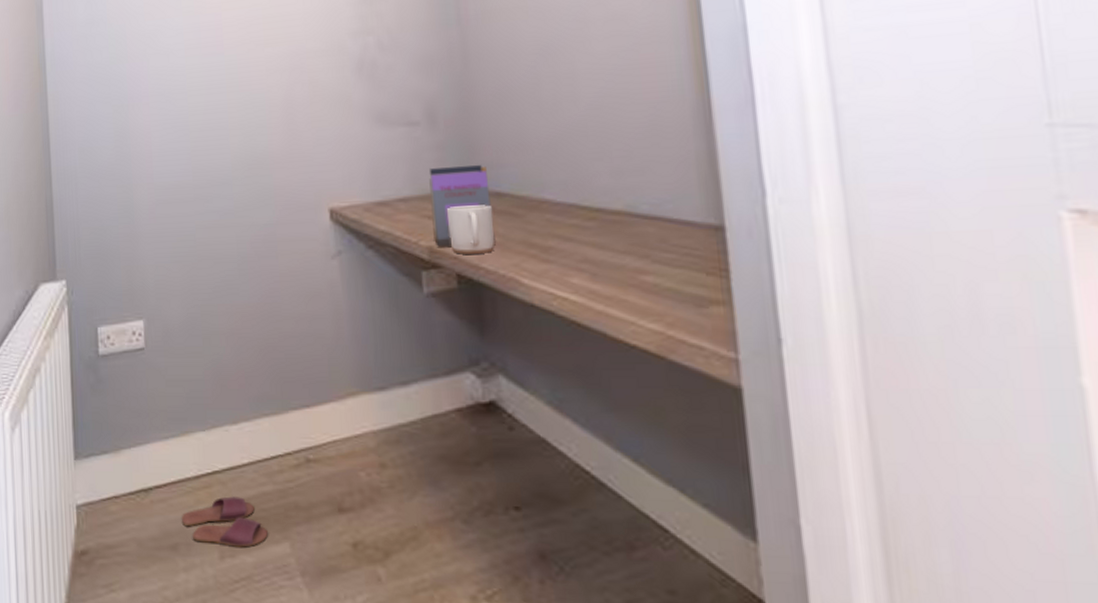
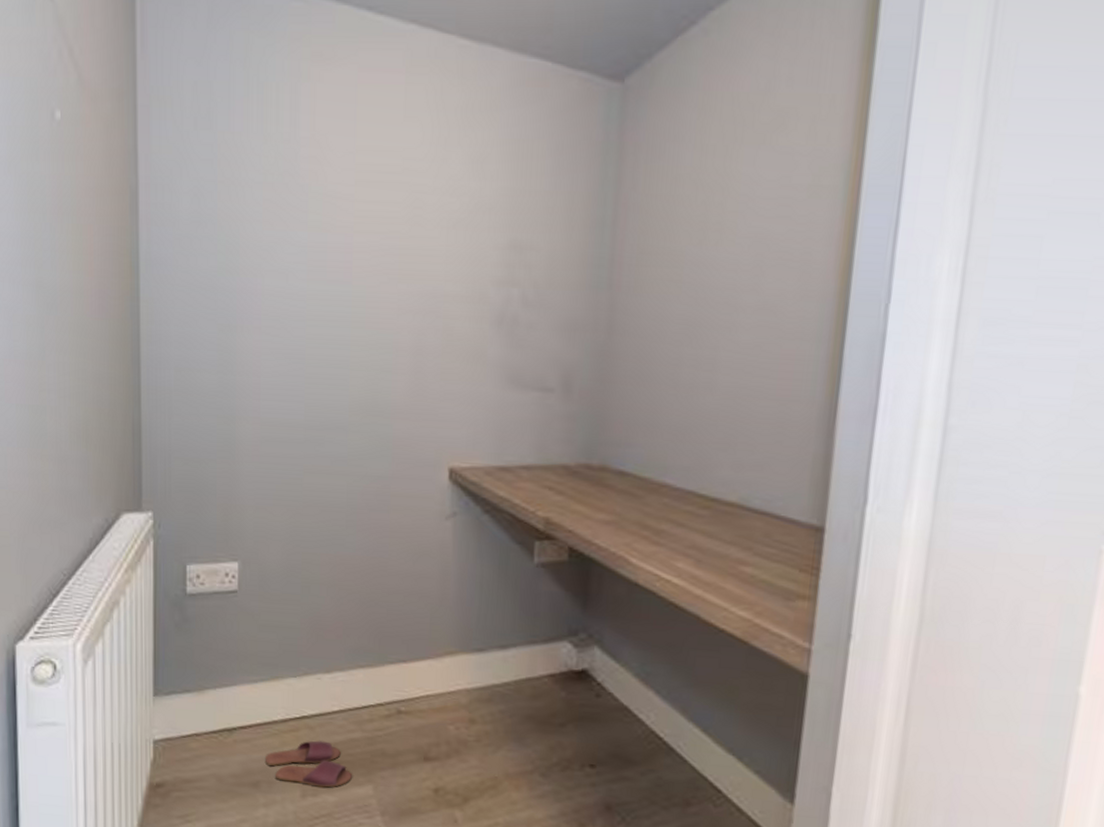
books: present [428,165,496,247] -> none [551,439,614,522]
mug: present [446,204,495,254] -> none [567,480,614,530]

